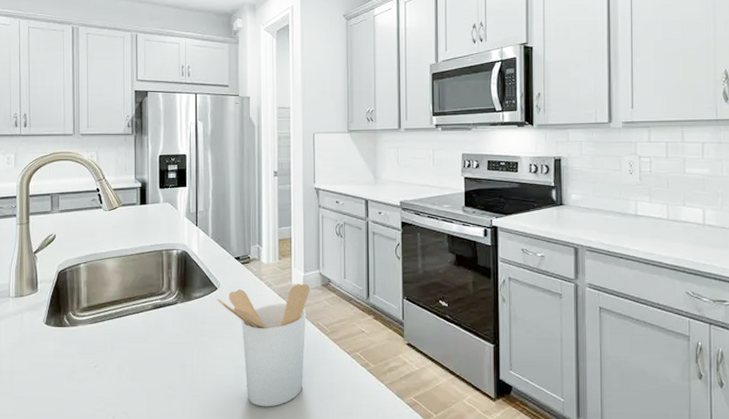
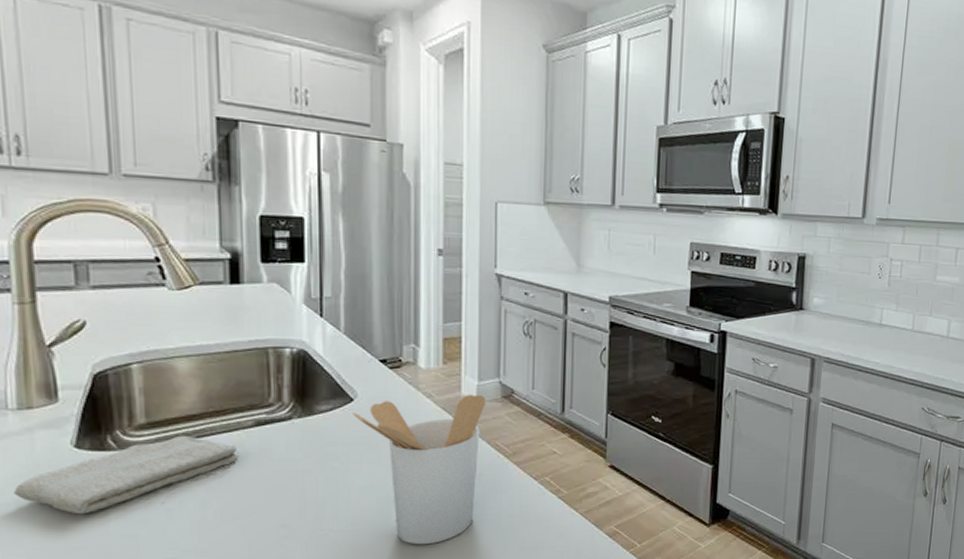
washcloth: none [9,316,142,374] -> present [13,435,239,515]

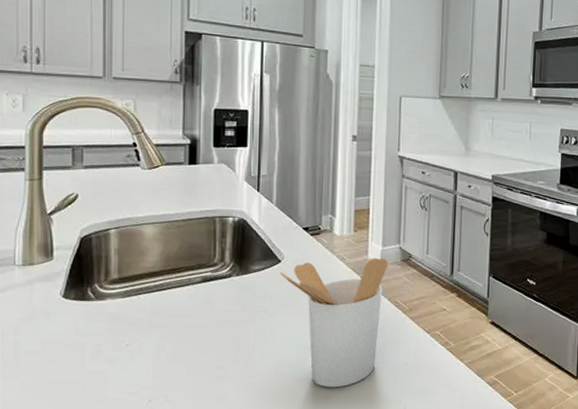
washcloth: present [13,435,239,515] -> none [14,289,188,354]

